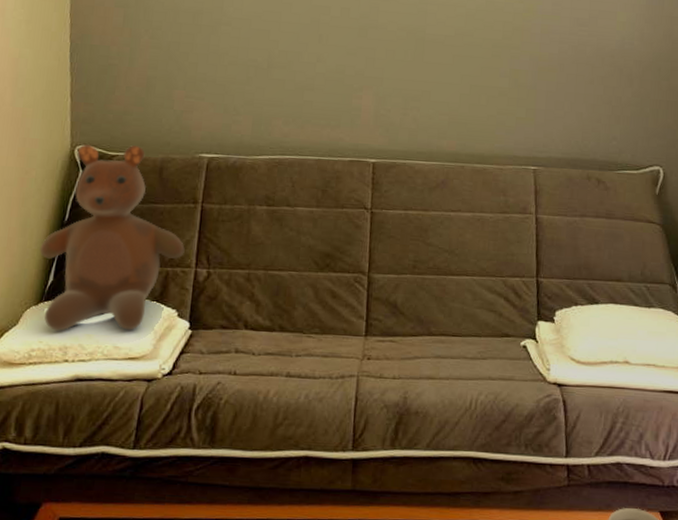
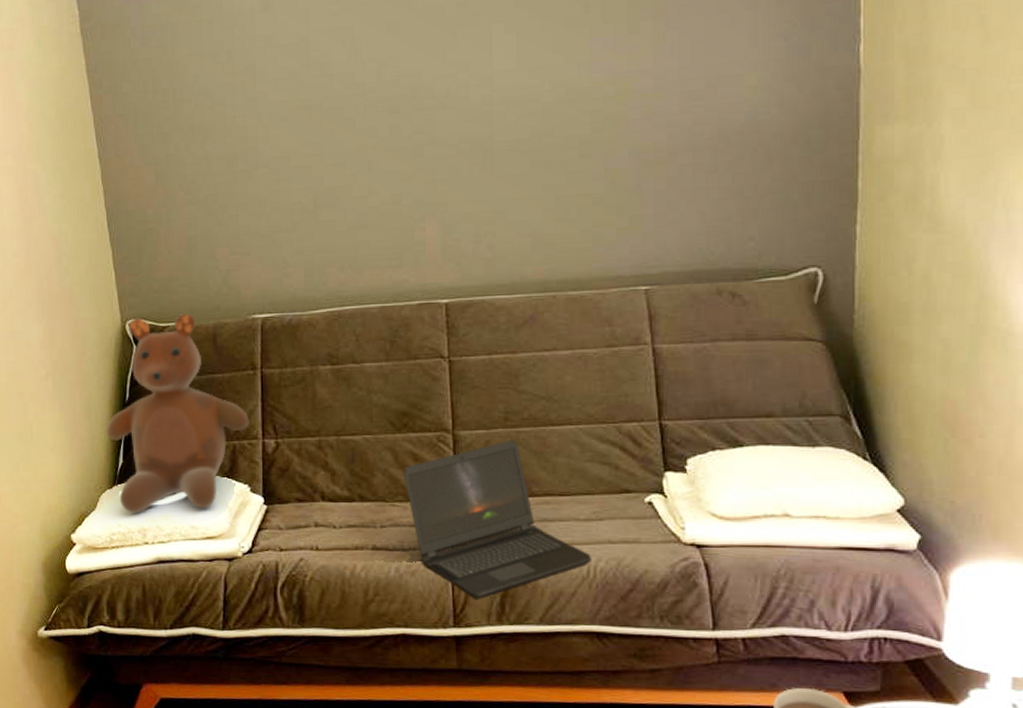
laptop computer: none [321,285,475,427] -> present [403,440,593,601]

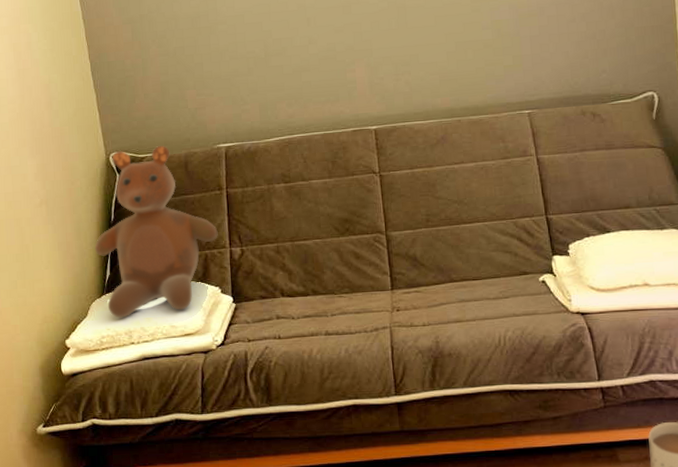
laptop computer: present [403,440,593,601] -> none [348,237,502,371]

